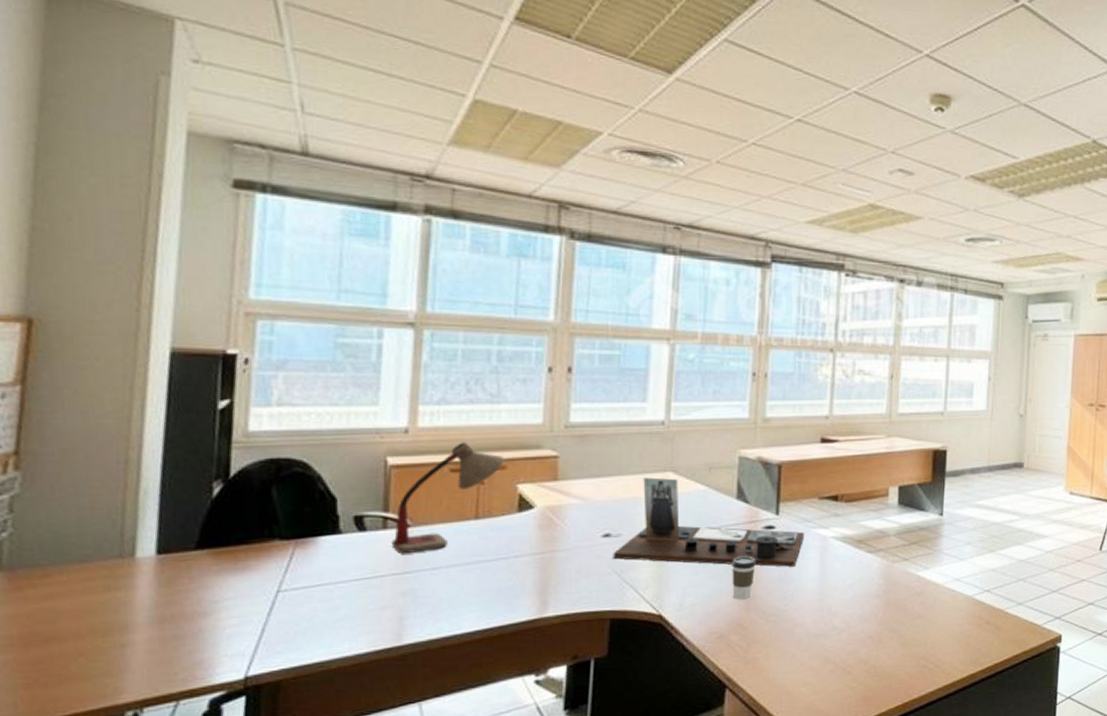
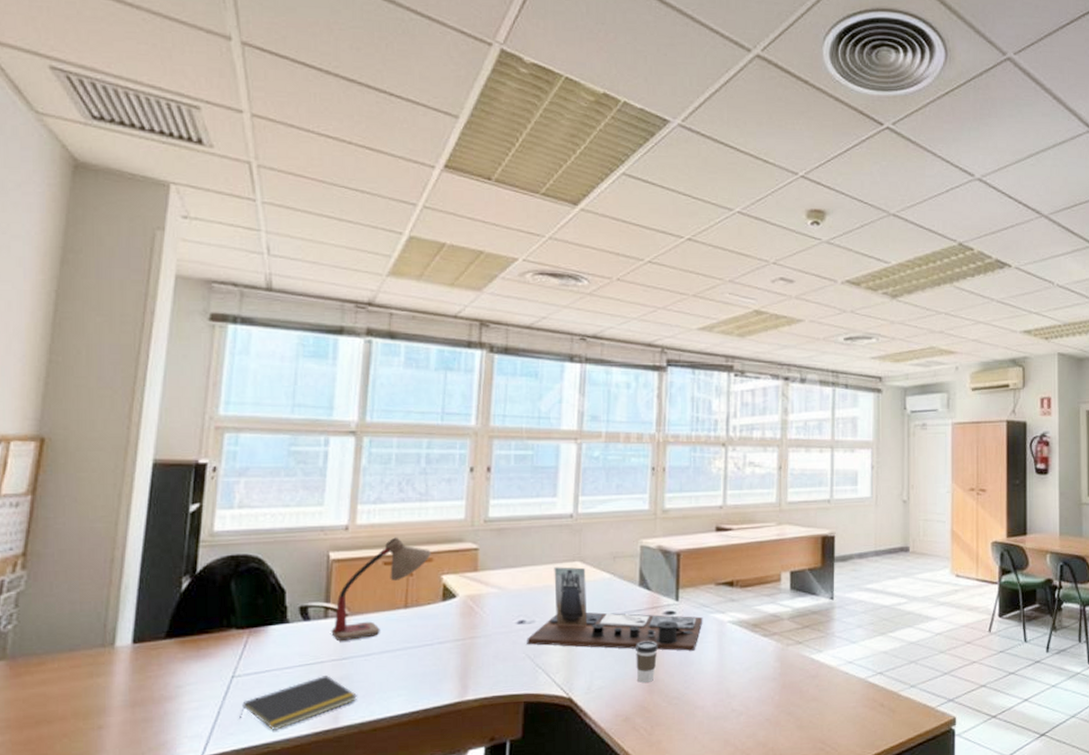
notepad: none [288,590,423,650] -> present [240,676,357,731]

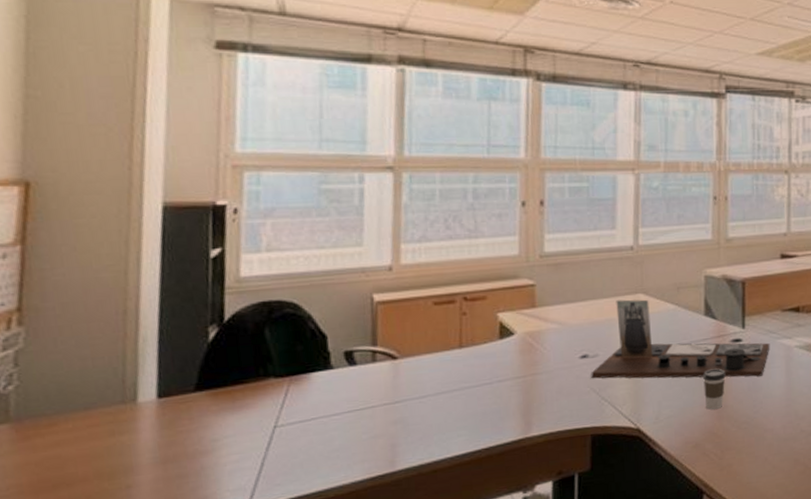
notepad: present [240,676,357,731] -> none [286,420,414,479]
desk lamp: present [331,537,431,642] -> none [380,276,485,385]

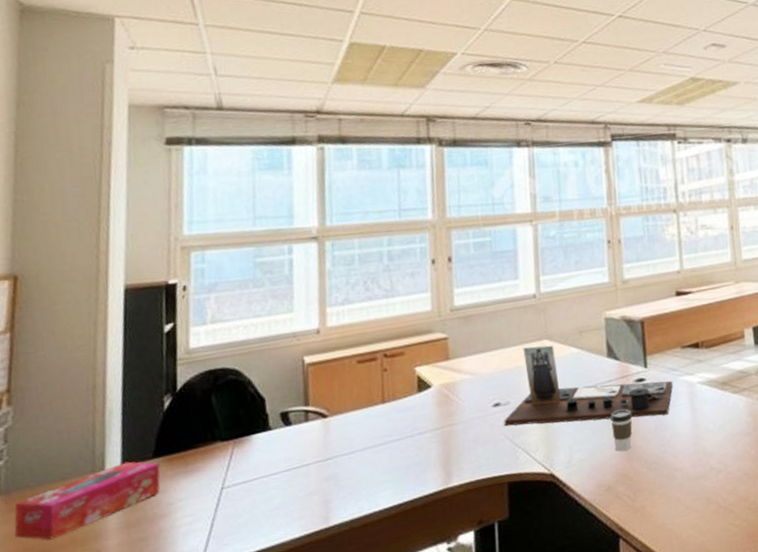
tissue box: none [27,393,203,472] -> present [14,461,160,540]

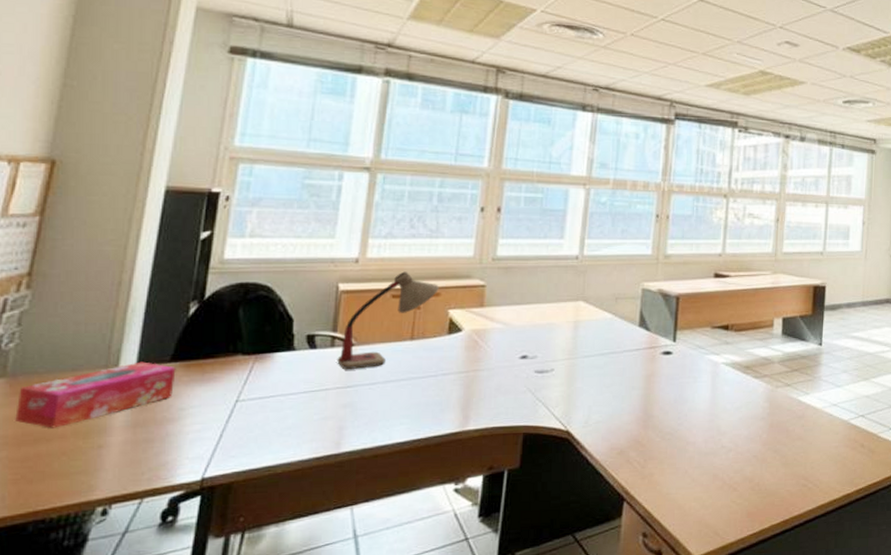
desk lamp: none [313,335,403,443] -> present [337,271,439,370]
desk organizer: present [504,345,673,426] -> none [528,306,698,389]
coffee cup: present [610,409,633,451] -> none [632,379,654,418]

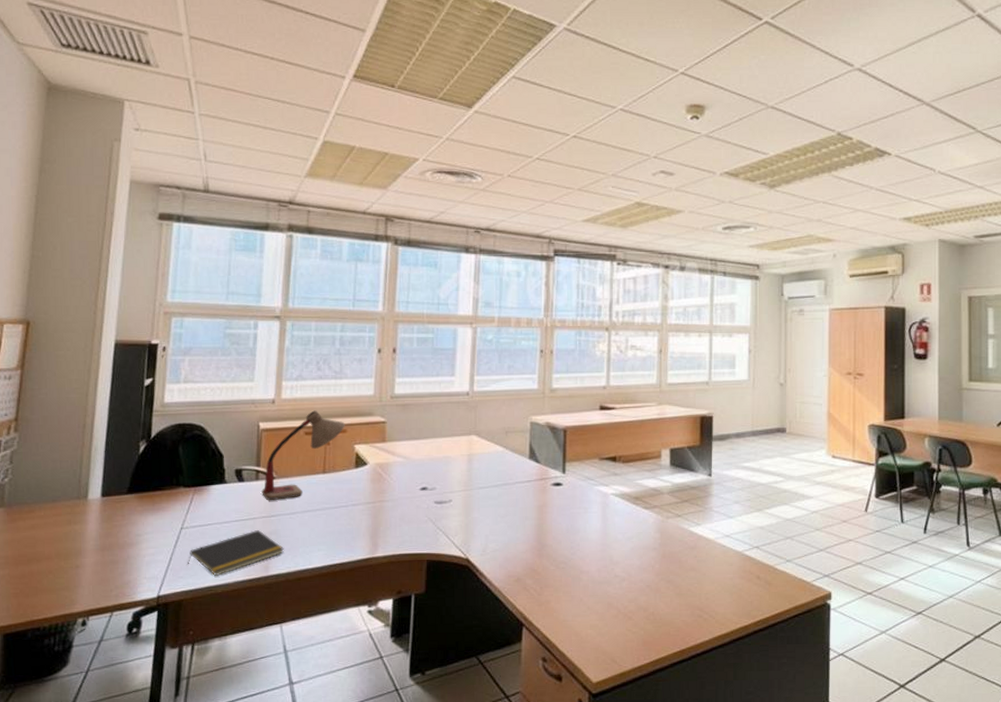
tissue box: present [15,361,176,428] -> none [13,493,132,551]
notepad: none [242,403,360,455] -> present [188,530,284,577]

